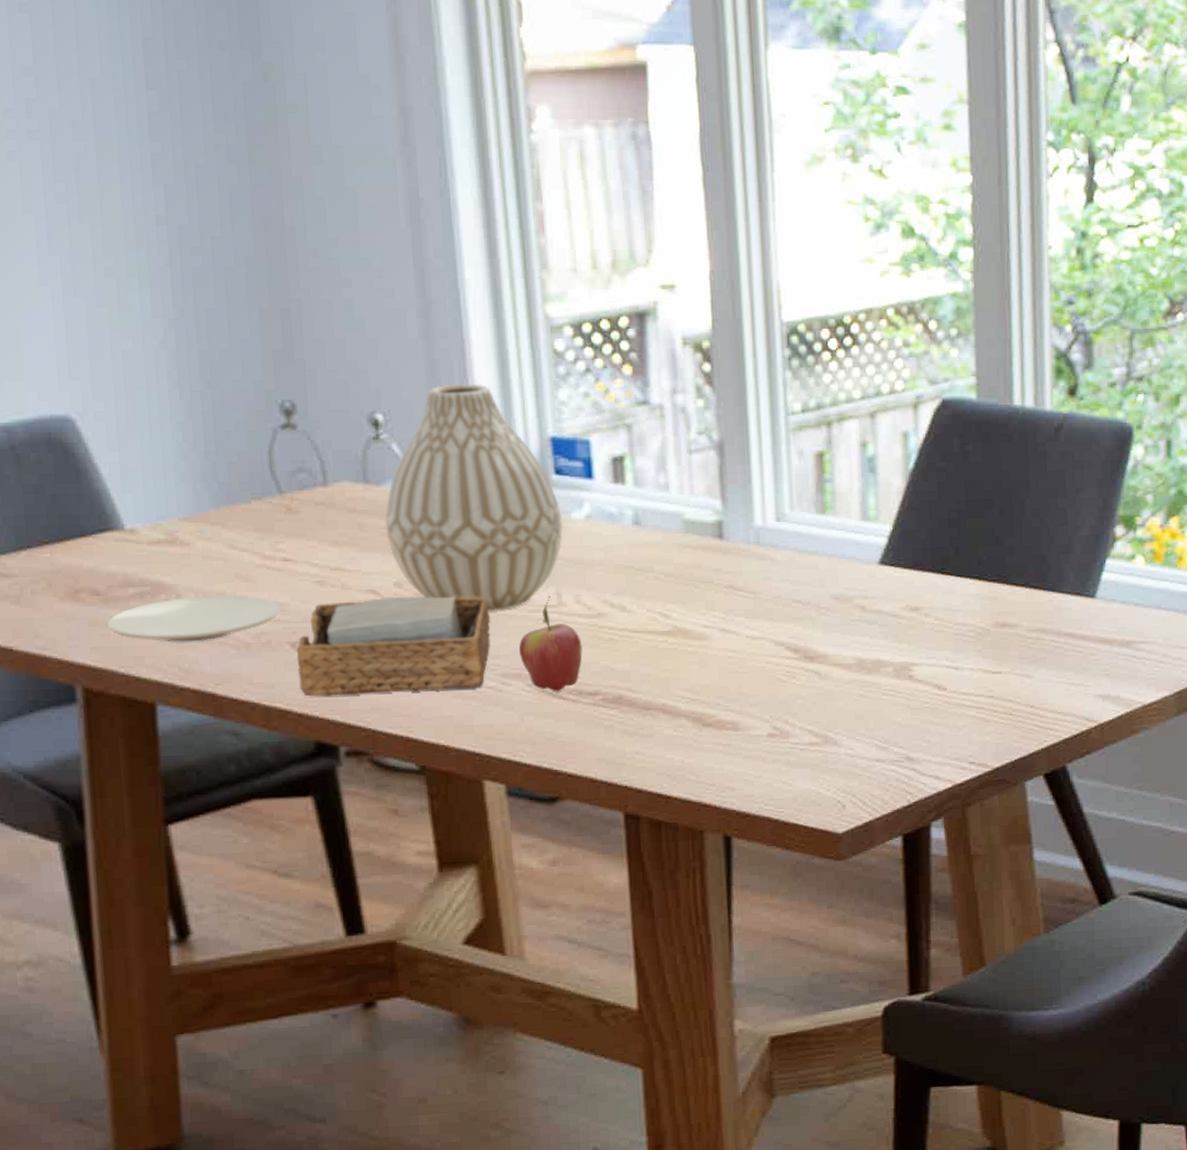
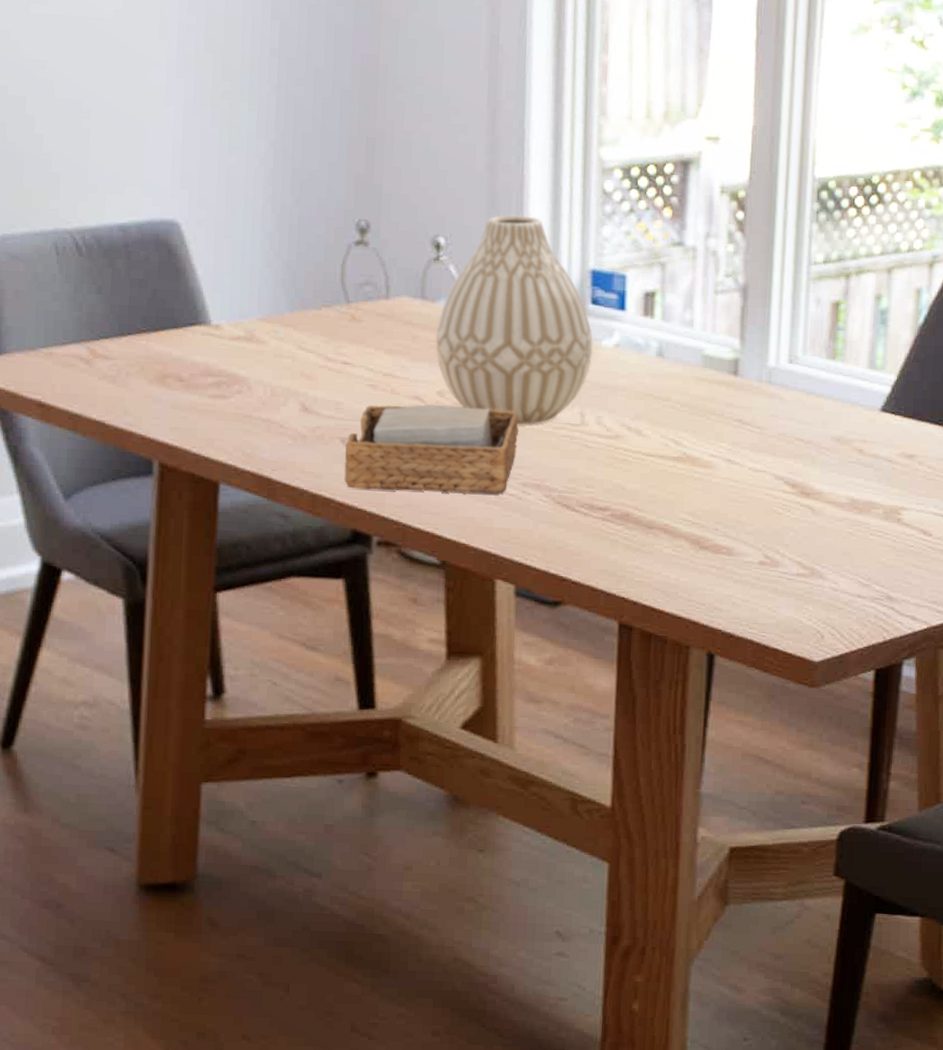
plate: present [107,594,280,642] -> none [186,389,335,430]
fruit: present [518,596,583,691] -> none [540,415,598,504]

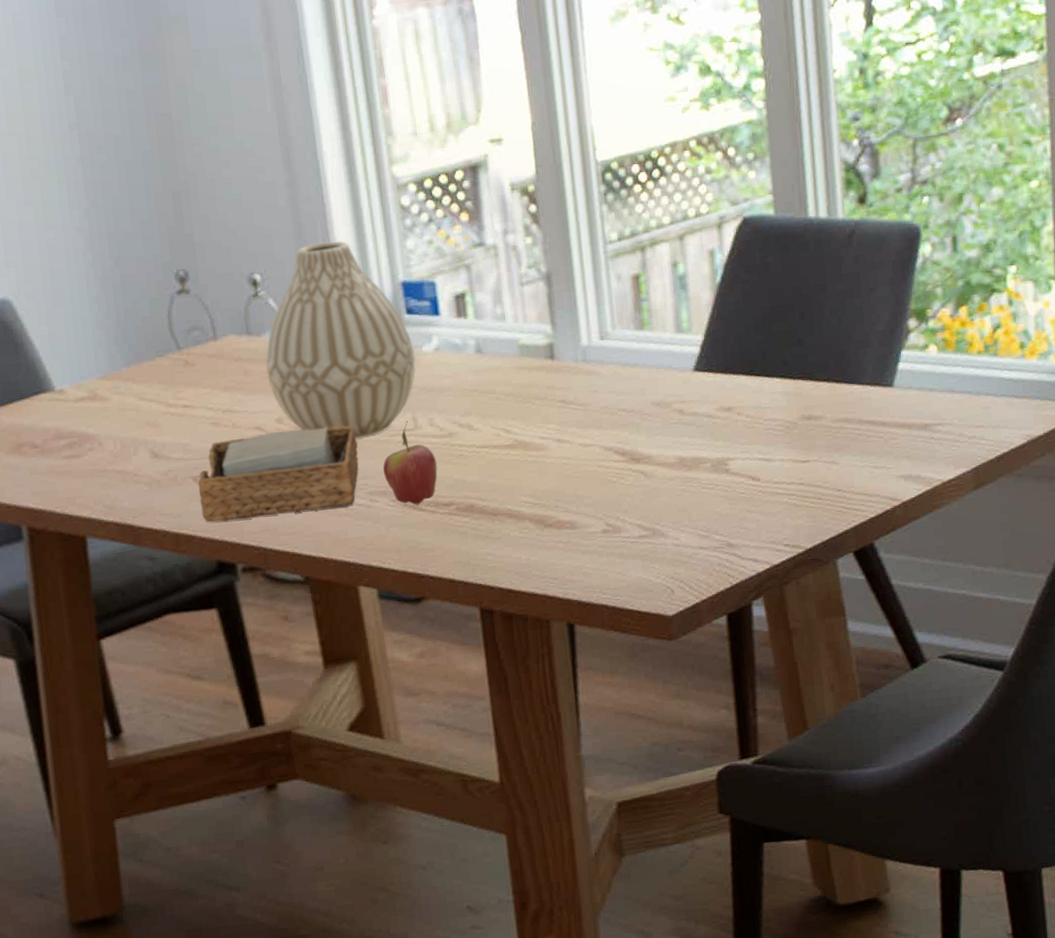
fruit: none [540,415,598,504] -> present [383,421,438,504]

